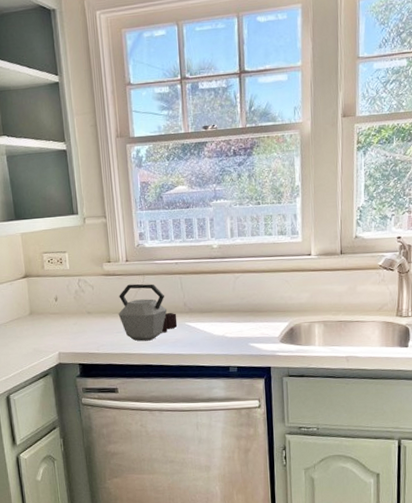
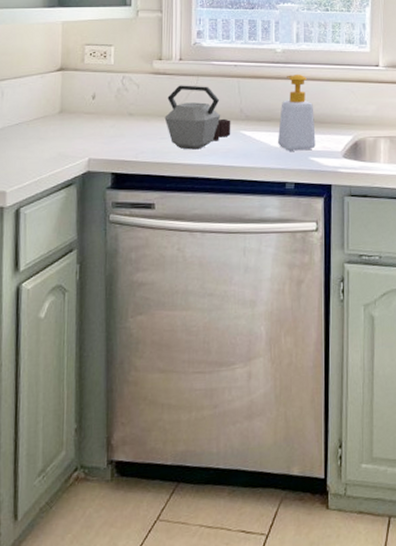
soap bottle: none [219,268,255,339] -> present [277,75,316,151]

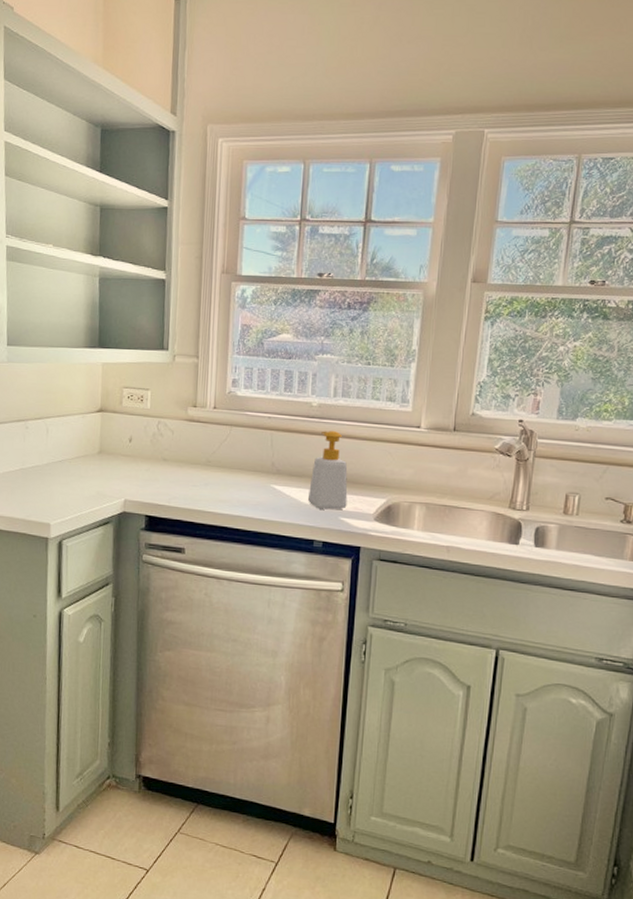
kettle: present [164,85,231,150] -> none [197,434,262,500]

